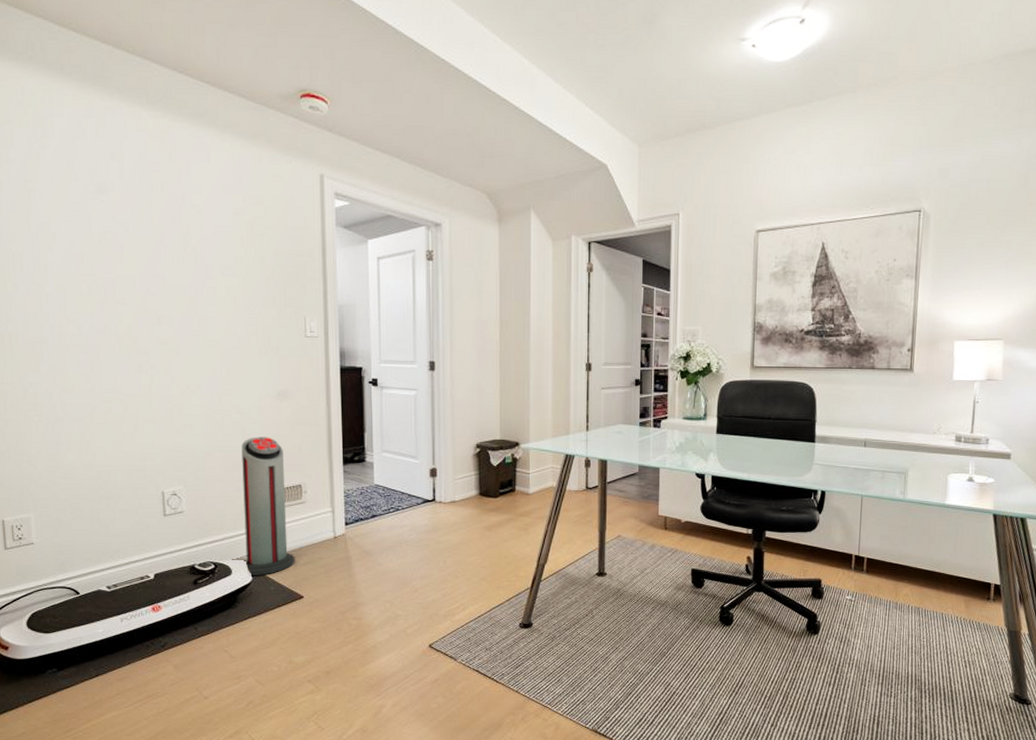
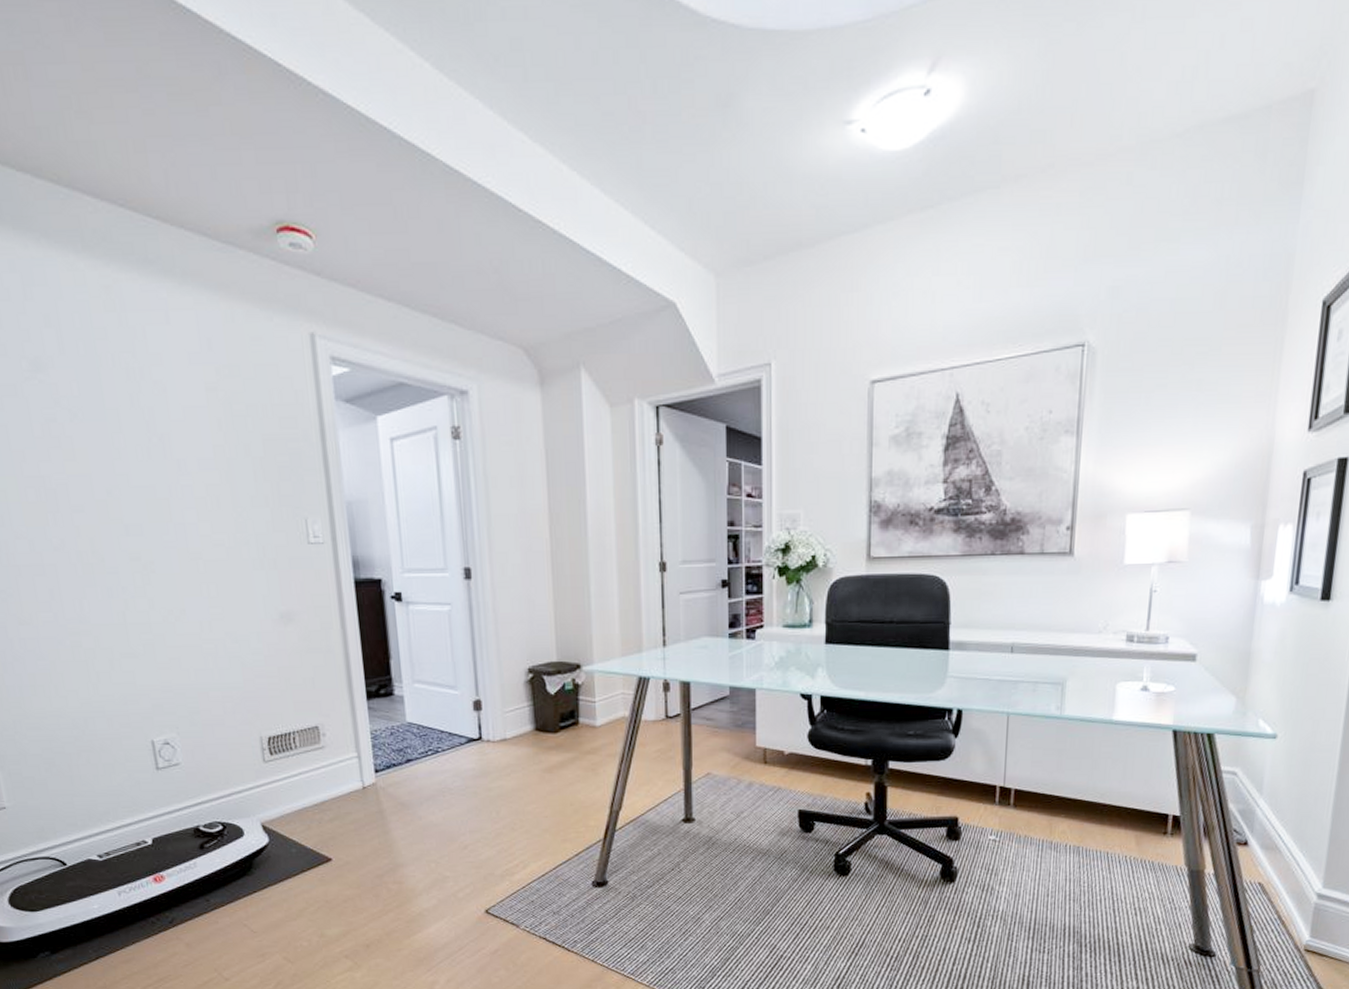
air purifier: present [241,437,295,576] -> none [241,669,319,838]

